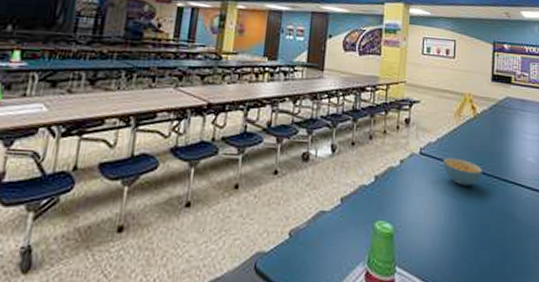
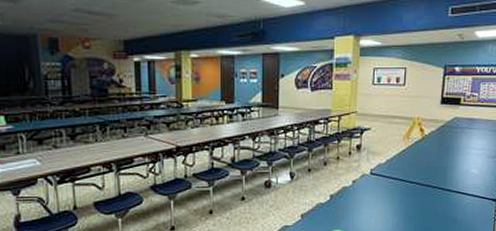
cereal bowl: present [442,157,482,186] -> none [391,175,428,198]

